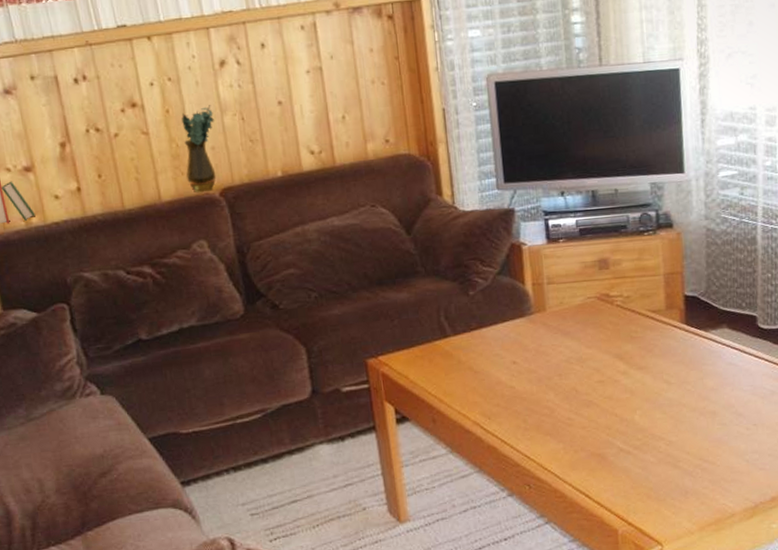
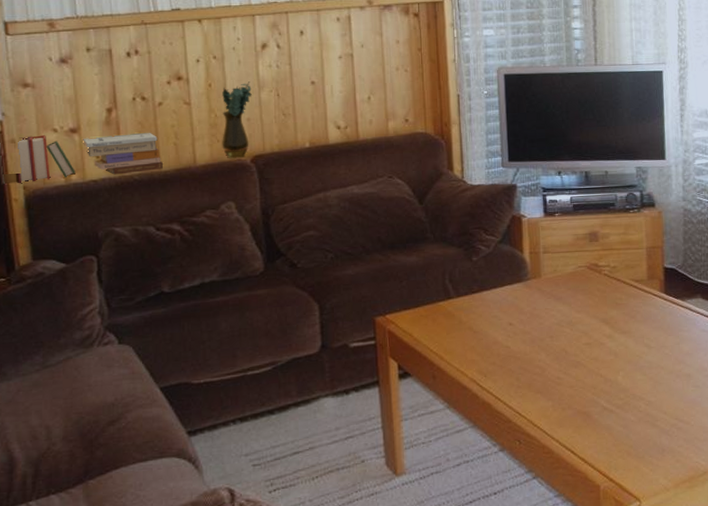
books: none [38,167,126,216] -> present [83,132,163,175]

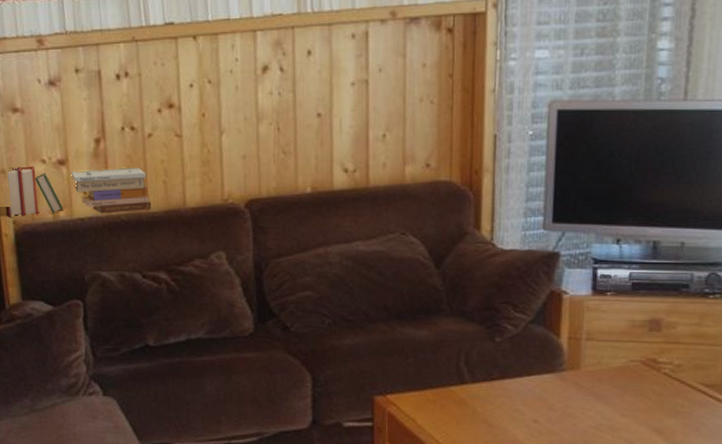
vase: present [222,81,252,159] -> none [214,112,249,202]

